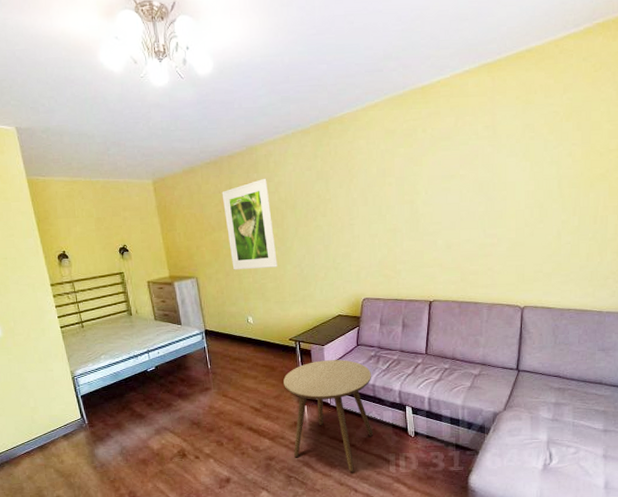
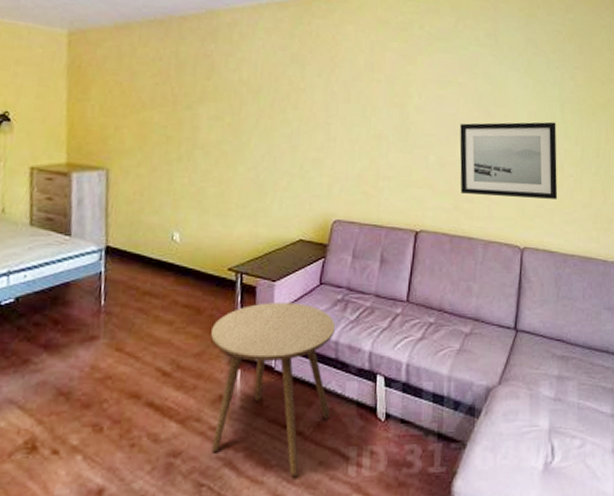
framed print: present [221,178,278,270] -> none [162,51,227,167]
wall art: none [464,197,555,268] -> present [459,121,557,199]

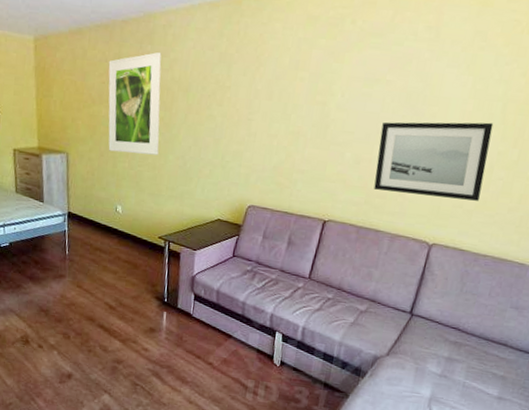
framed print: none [162,51,227,167] -> present [108,51,162,155]
side table: present [211,302,335,477] -> none [143,266,244,392]

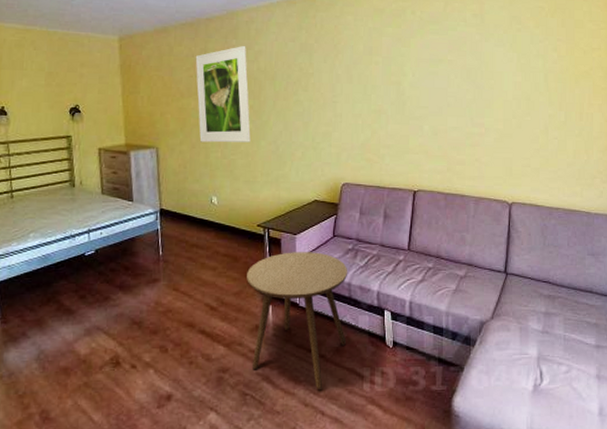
side table: none [143,266,244,392] -> present [247,252,347,391]
wall art: present [373,122,494,201] -> none [451,90,542,159]

